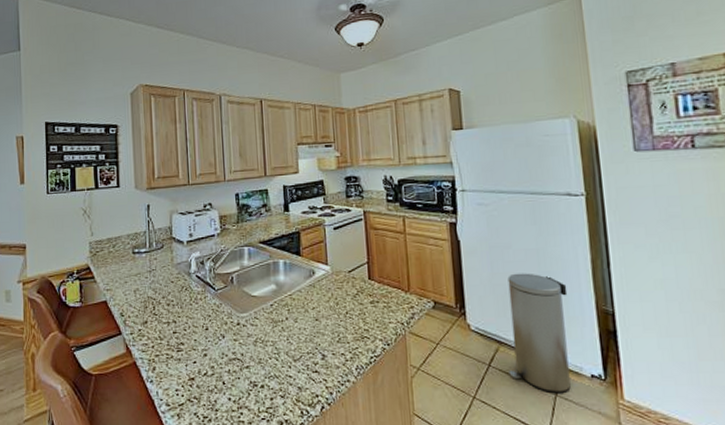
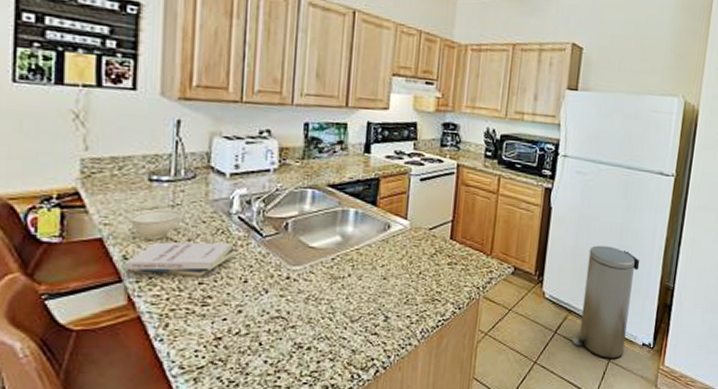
books: none [121,297,198,327] -> present [123,241,236,277]
bowl: none [122,273,157,301] -> present [129,208,182,241]

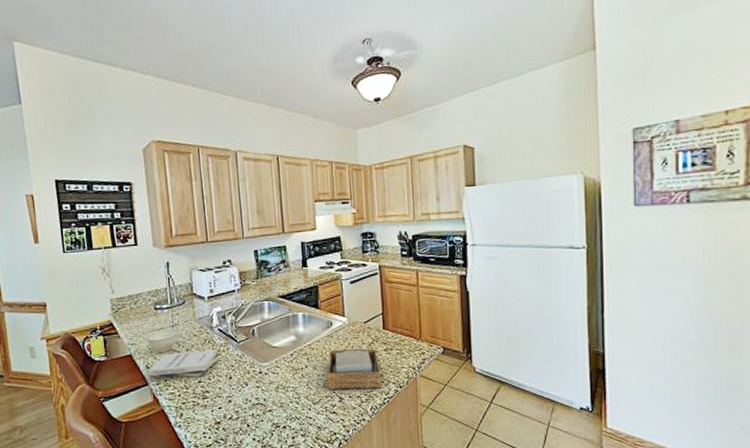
napkin holder: none [372,259,440,309] -> present [327,348,382,390]
pedal bin: present [572,245,640,360] -> none [508,320,564,425]

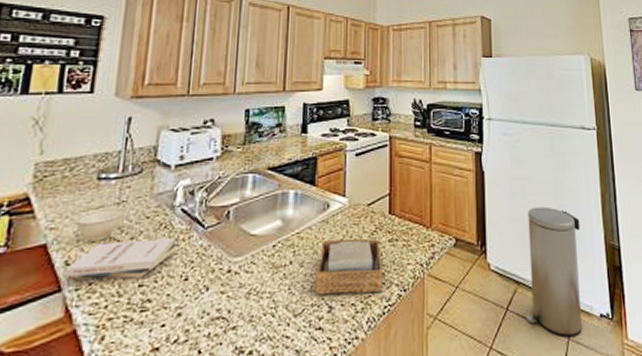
pedal bin: none [508,320,564,425] -> present [525,206,582,338]

